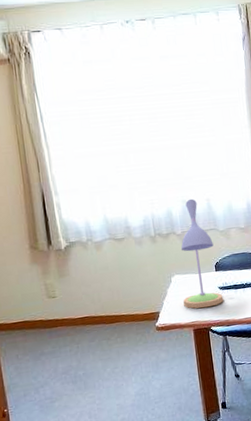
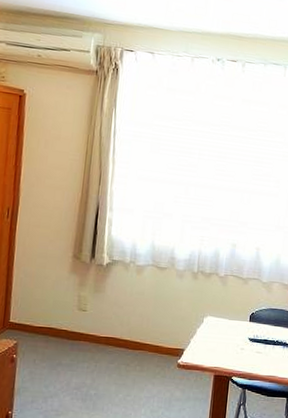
desk lamp: present [180,198,224,309] -> none [210,244,254,357]

